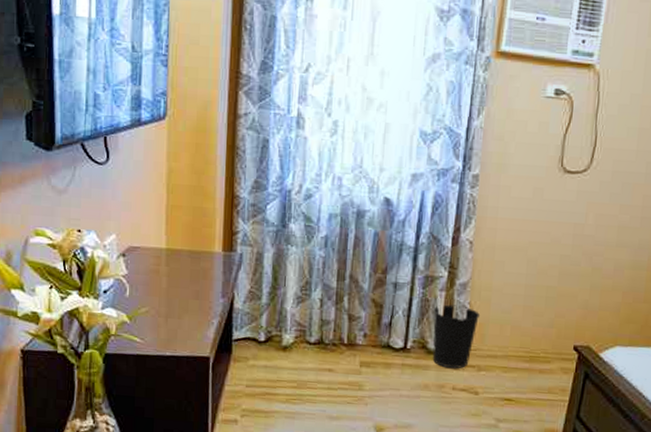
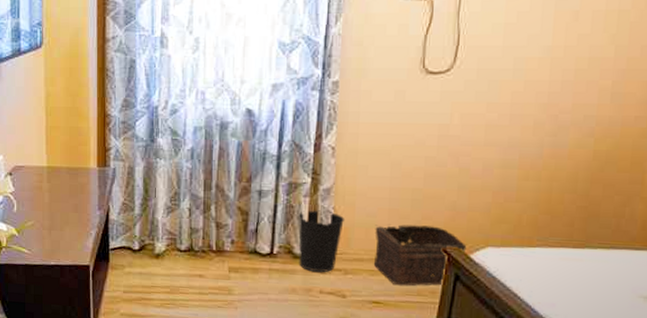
basket: none [506,321,597,384] -> present [373,224,467,286]

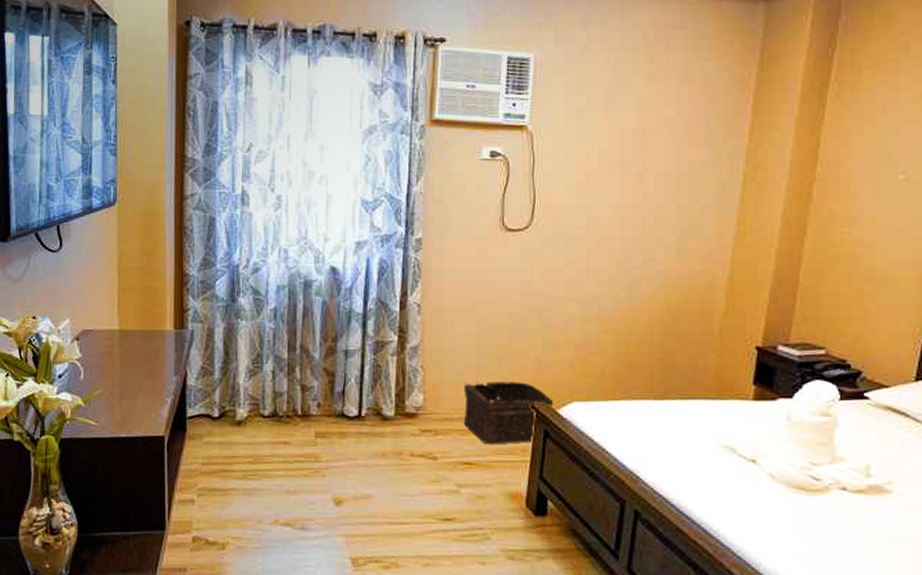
wastebasket: present [298,210,345,273] -> none [386,369,434,435]

